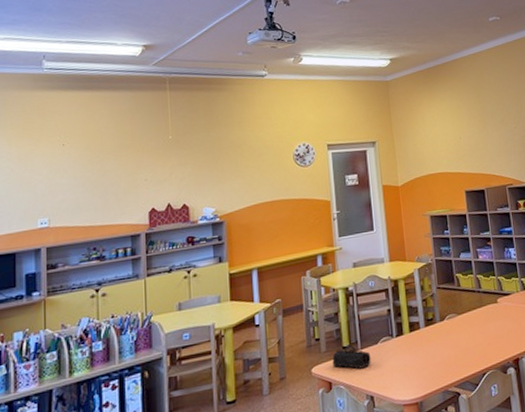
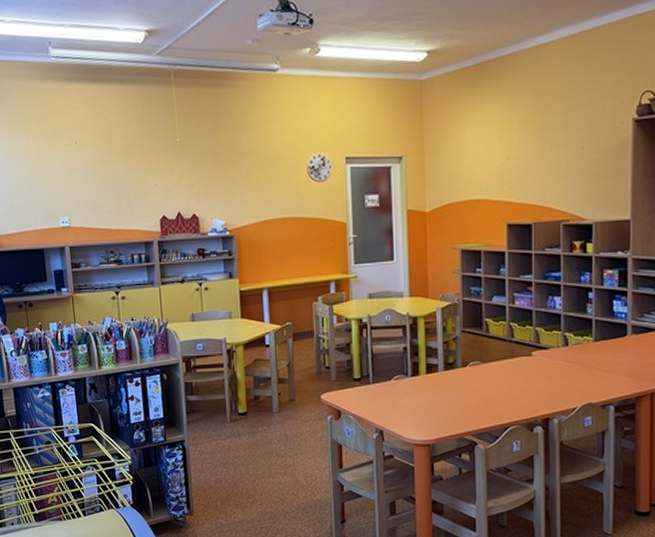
pencil case: present [332,344,371,369] -> none [342,377,383,403]

